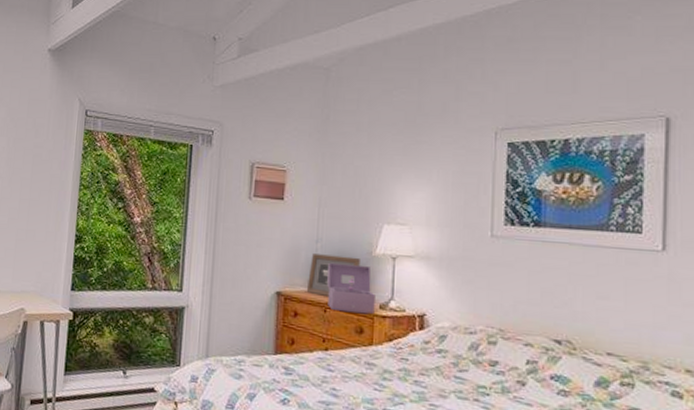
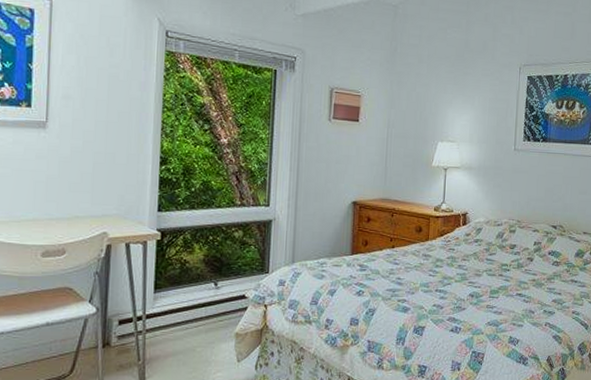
picture frame: present [306,254,360,296] -> none [377,168,420,203]
jewelry box: present [327,262,375,315] -> none [394,174,431,216]

